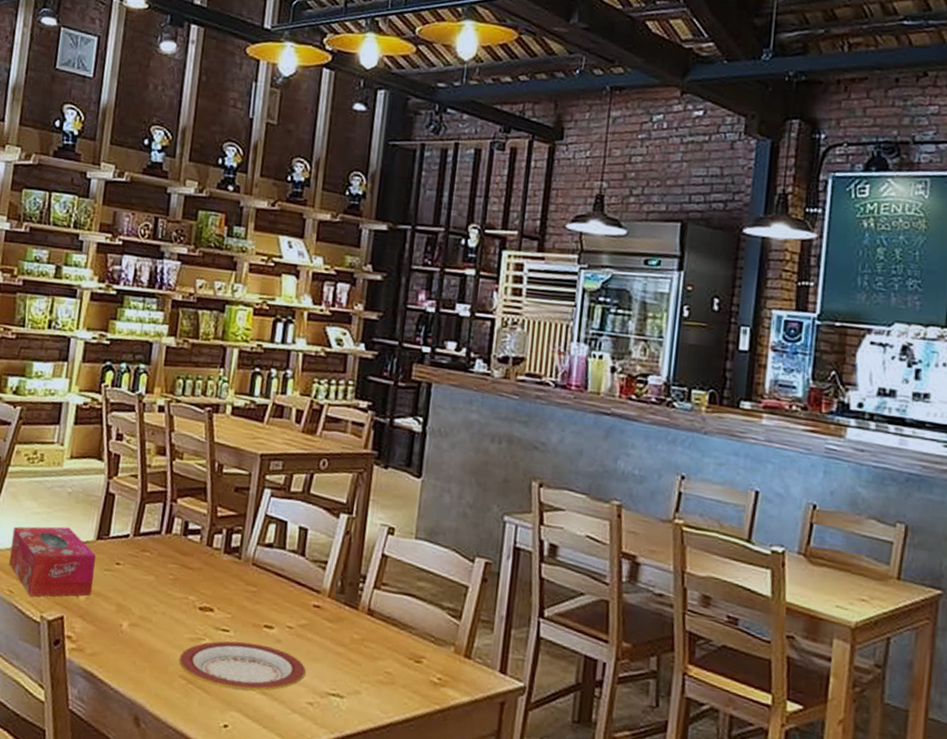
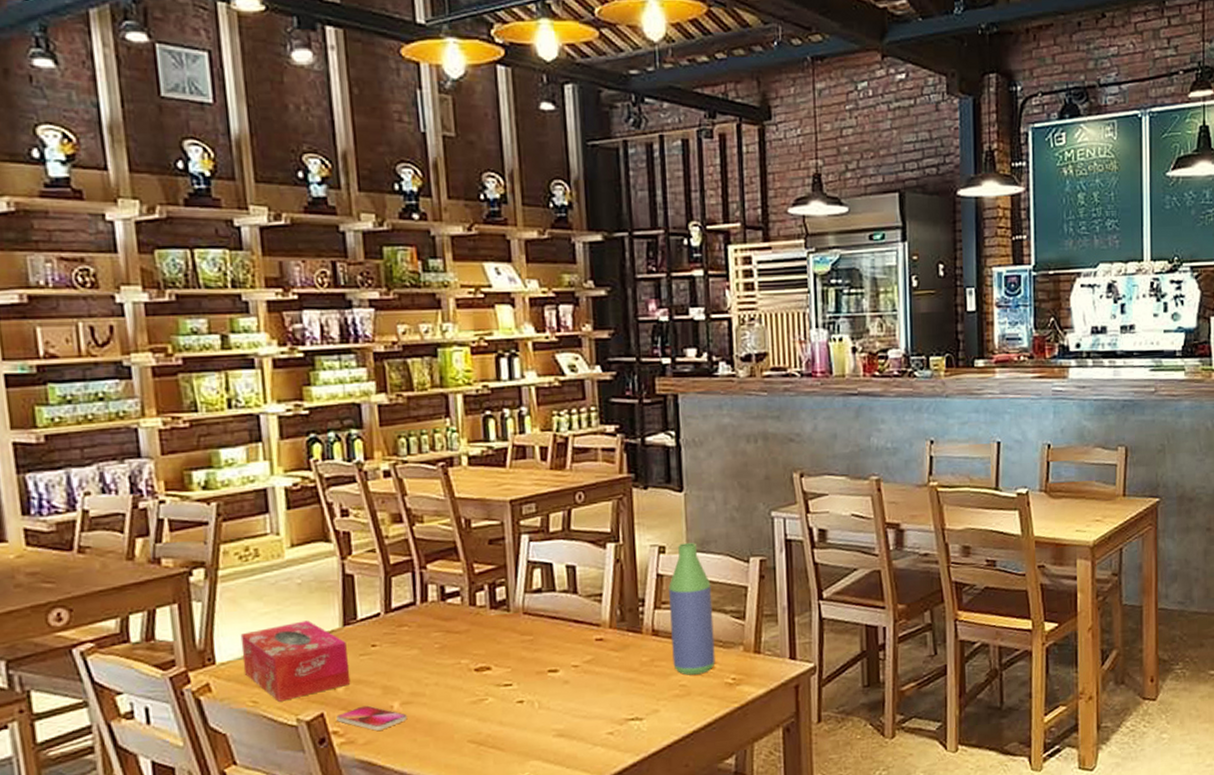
smartphone: none [73,618,133,646] -> present [337,705,408,731]
plate: present [179,641,306,691] -> none [463,689,600,741]
bottle: none [382,529,433,666] -> present [669,543,716,675]

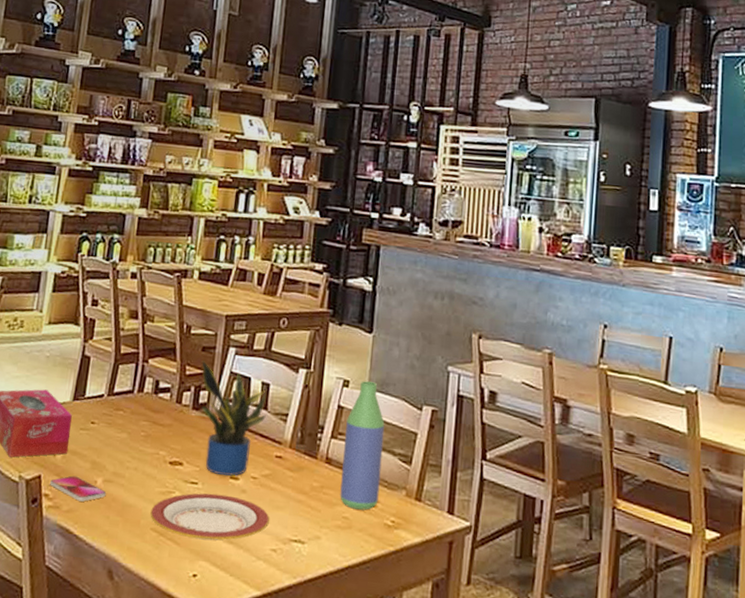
plate: none [463,689,600,741] -> present [150,493,269,541]
potted plant: none [491,555,577,671] -> present [201,361,266,477]

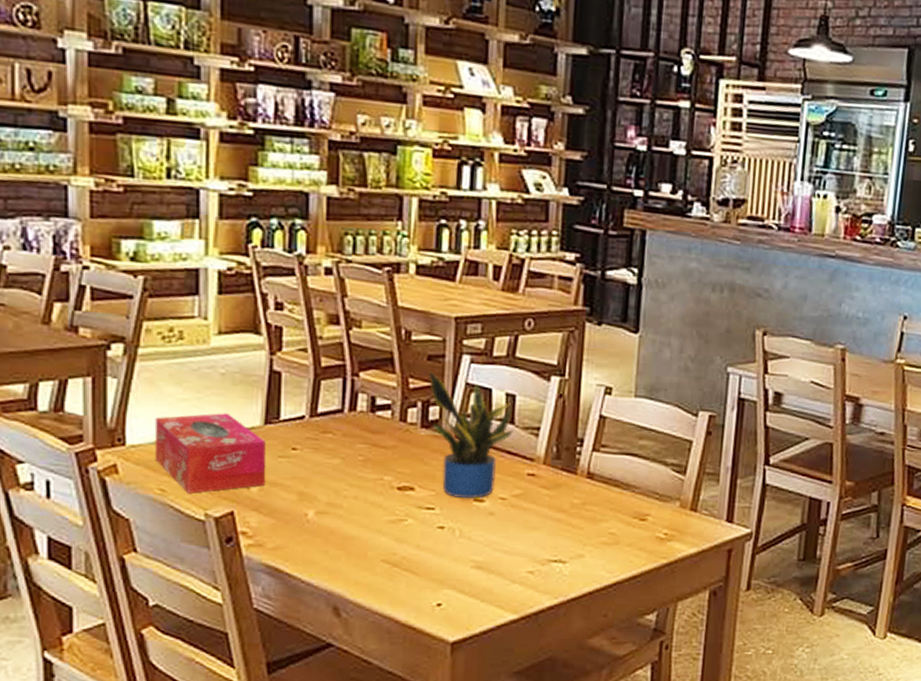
smartphone: present [50,475,107,502] -> none [247,509,321,537]
plate: present [150,493,269,541] -> none [379,518,524,568]
bottle: present [340,381,385,510] -> none [605,387,655,525]

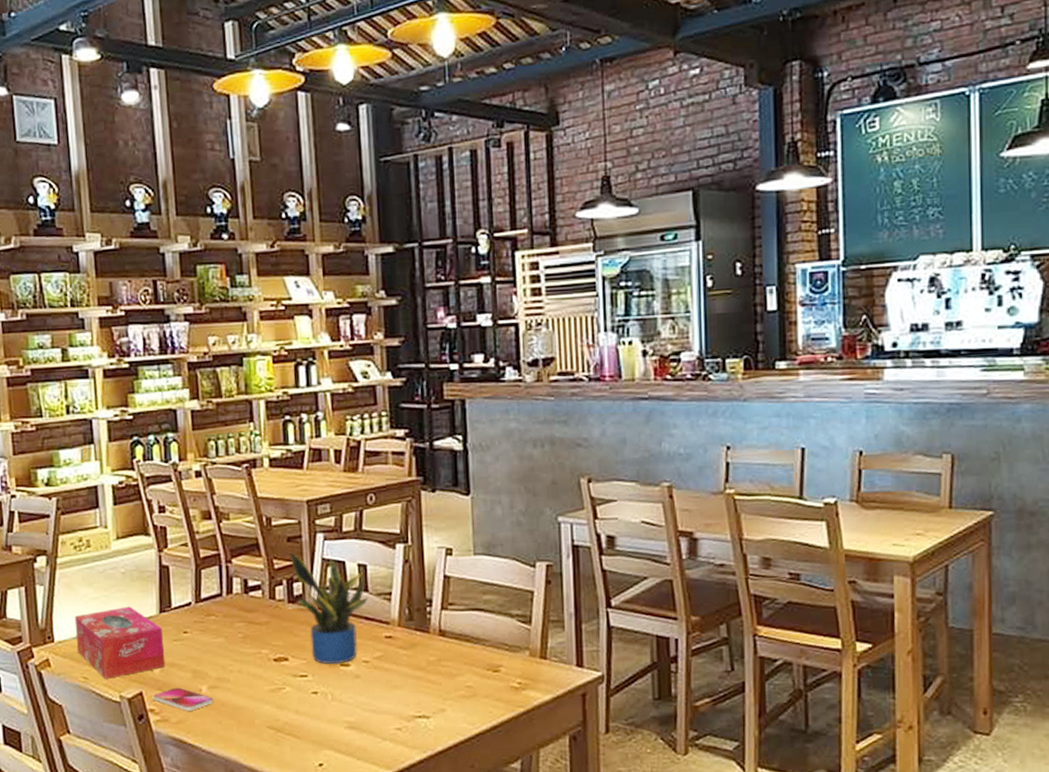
smartphone: none [247,509,321,537] -> present [153,687,214,711]

